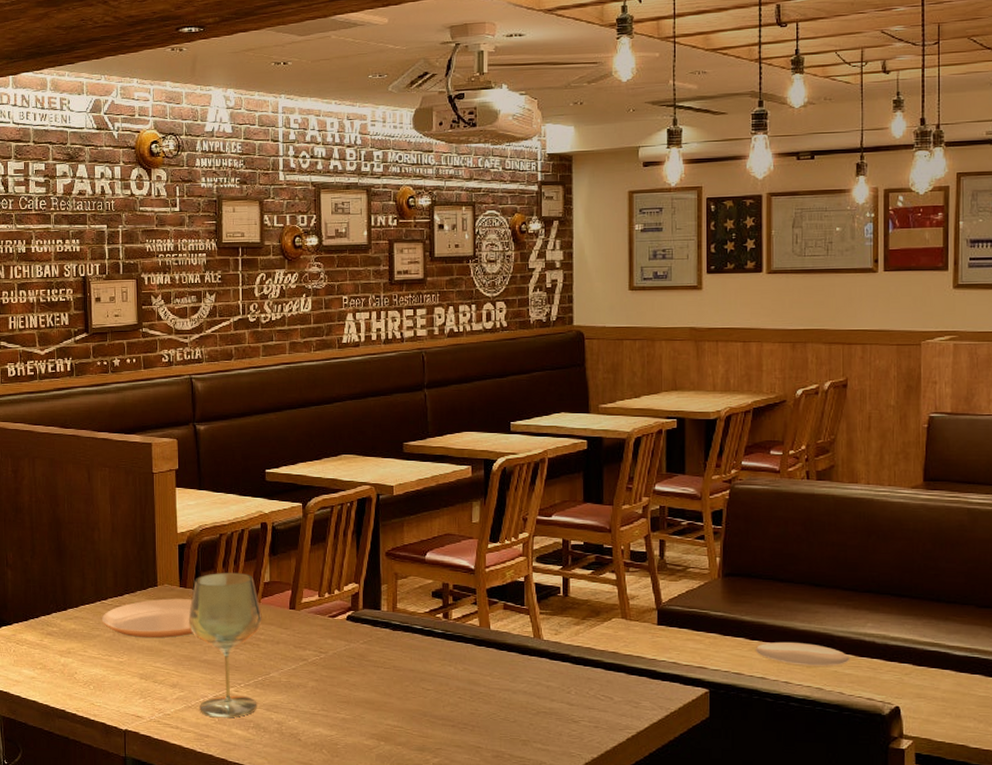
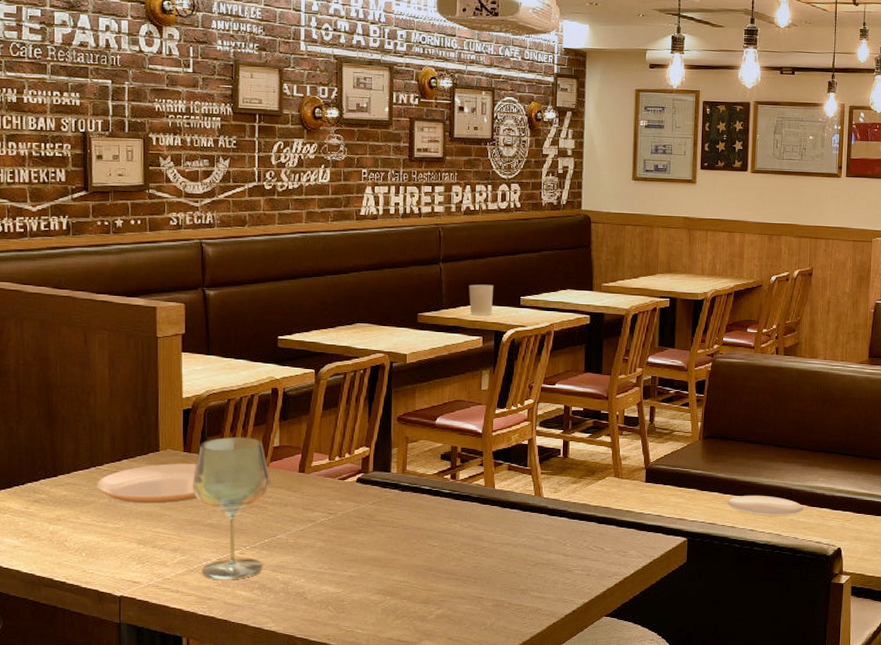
candle holder: none [455,410,481,444] -> present [469,284,493,316]

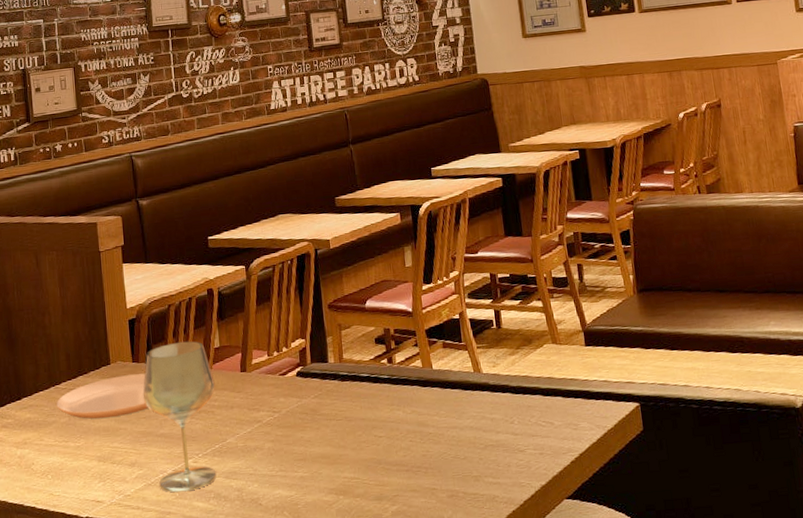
candle holder: present [469,284,493,316] -> none [380,160,406,193]
plate: present [727,495,804,517] -> none [675,347,761,371]

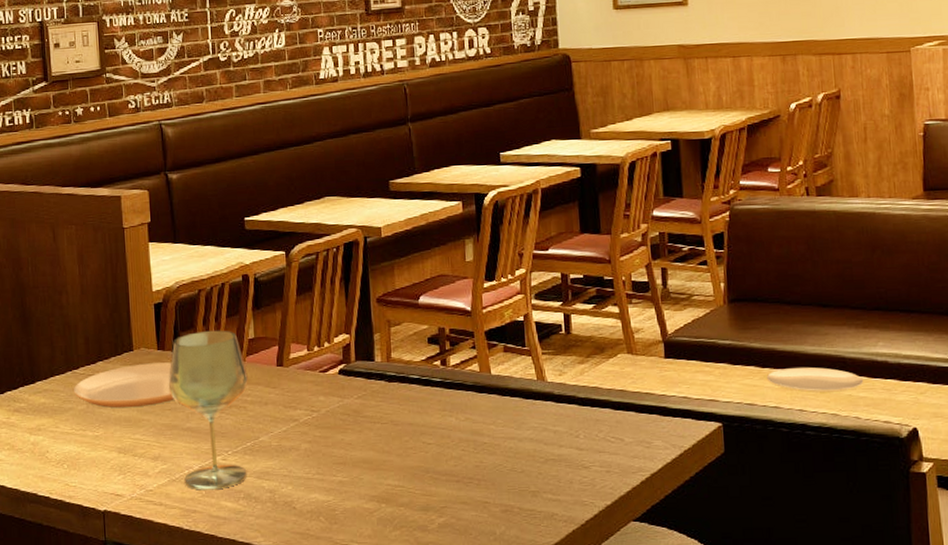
plate: none [675,347,761,371] -> present [766,367,864,393]

